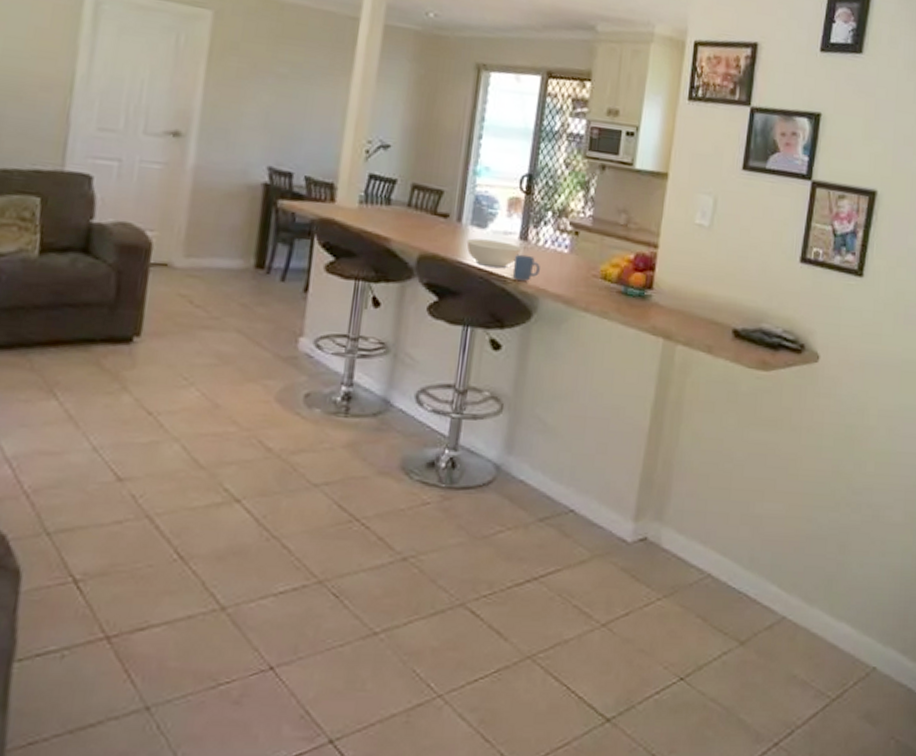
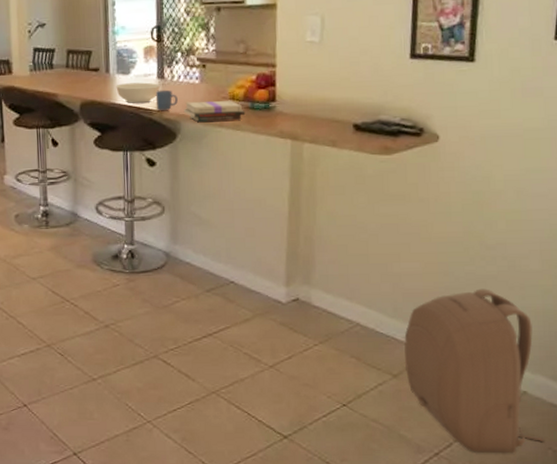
books: none [544,274,617,307] -> present [183,100,246,123]
backpack: none [754,540,889,744] -> present [404,288,544,454]

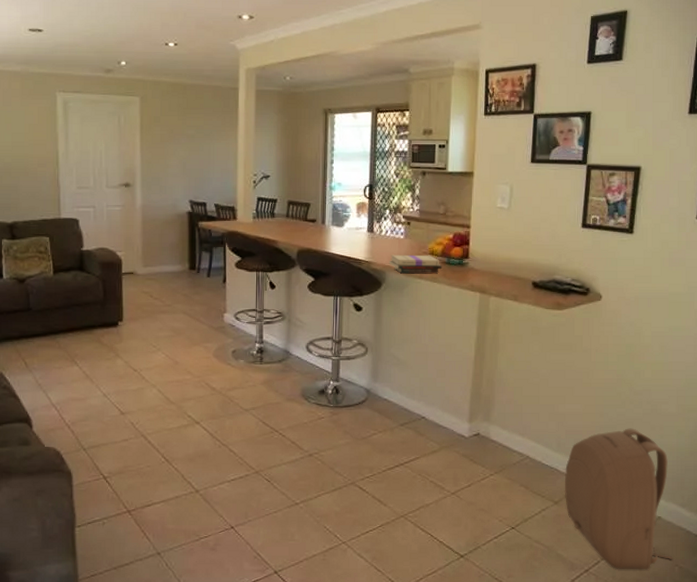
bowl: present [116,82,161,103] -> none [330,235,370,253]
mug: present [155,89,178,111] -> none [365,242,384,262]

